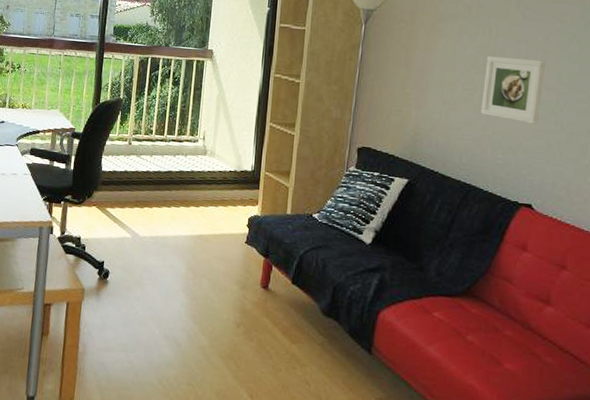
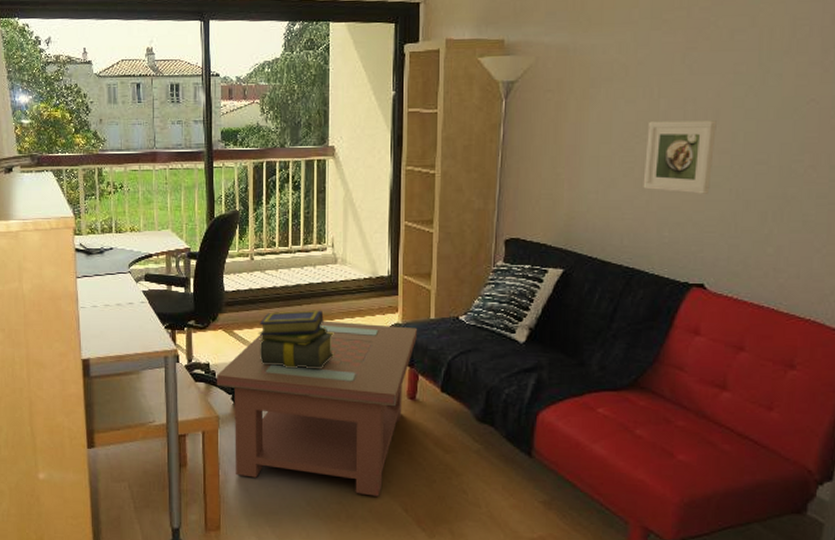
coffee table: none [85,206,274,381] -> present [217,320,417,497]
stack of books: none [128,194,198,252] -> present [258,310,335,370]

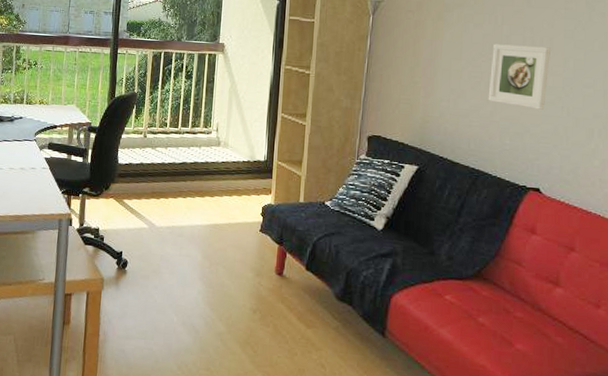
coffee table: present [217,320,417,497] -> none [104,196,287,365]
stack of books: present [258,310,335,370] -> none [145,185,213,241]

